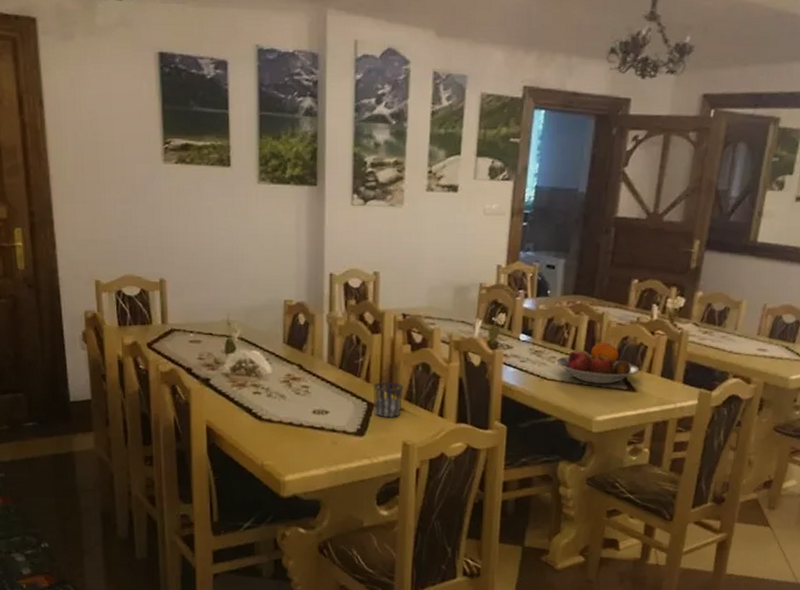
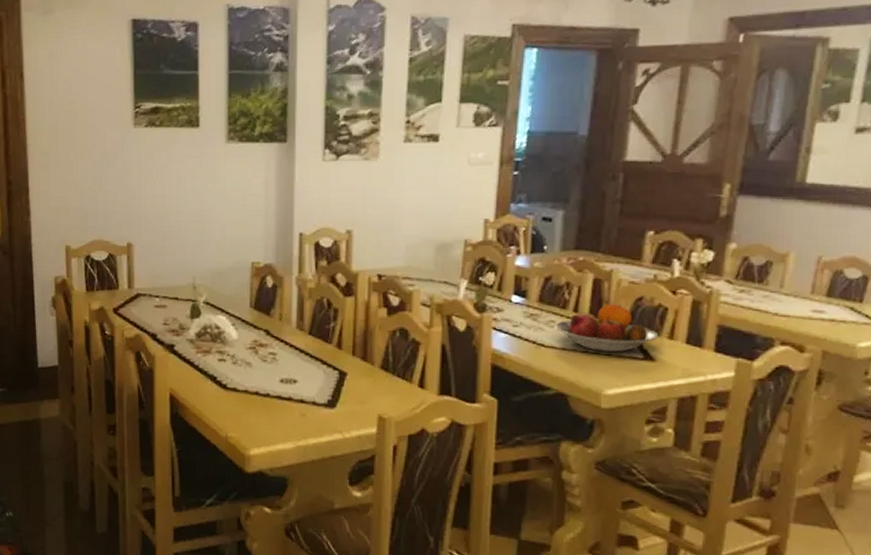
cup: present [374,381,404,418] -> none [346,348,379,389]

